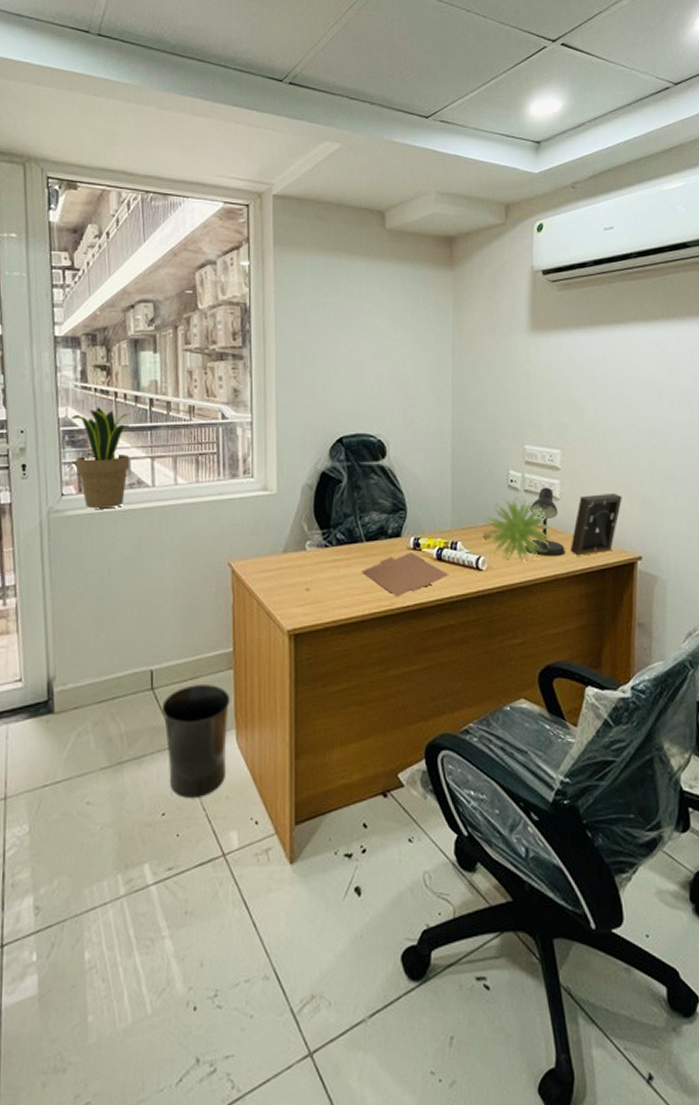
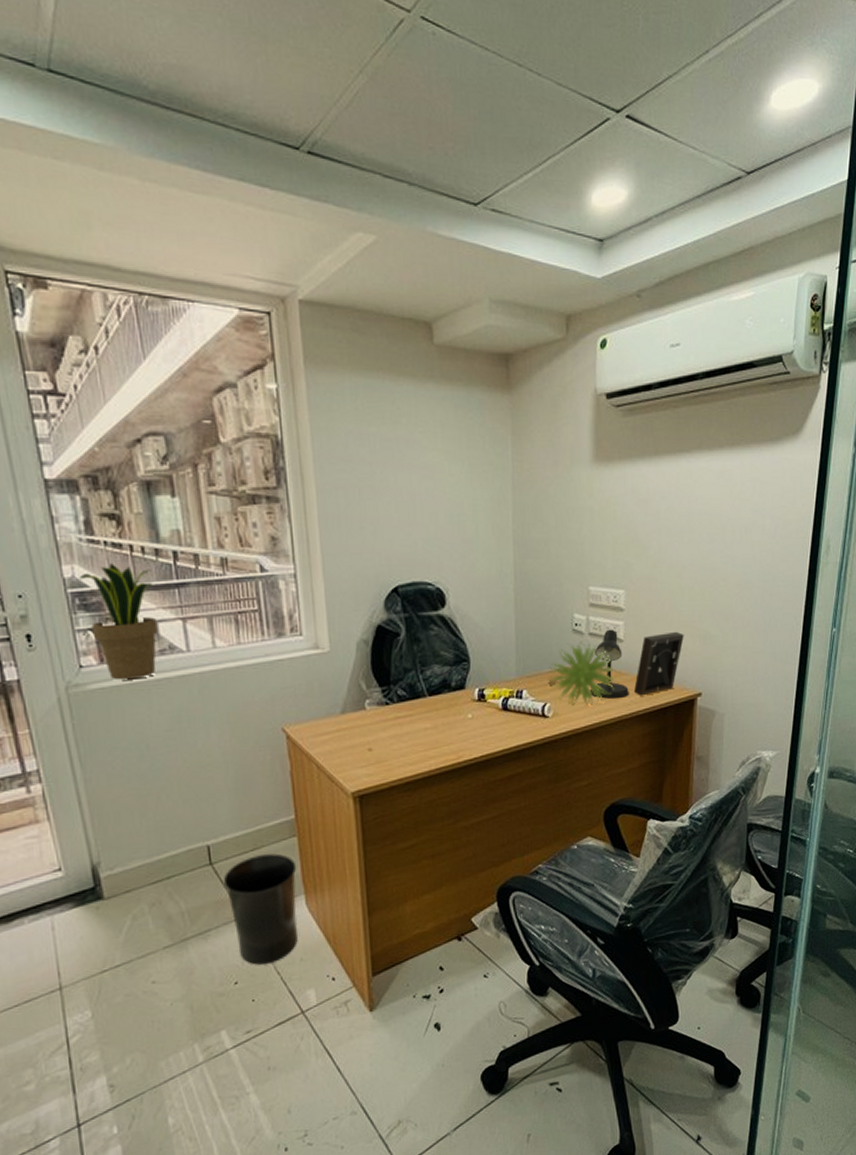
papers: present [363,552,449,598] -> none [427,704,515,751]

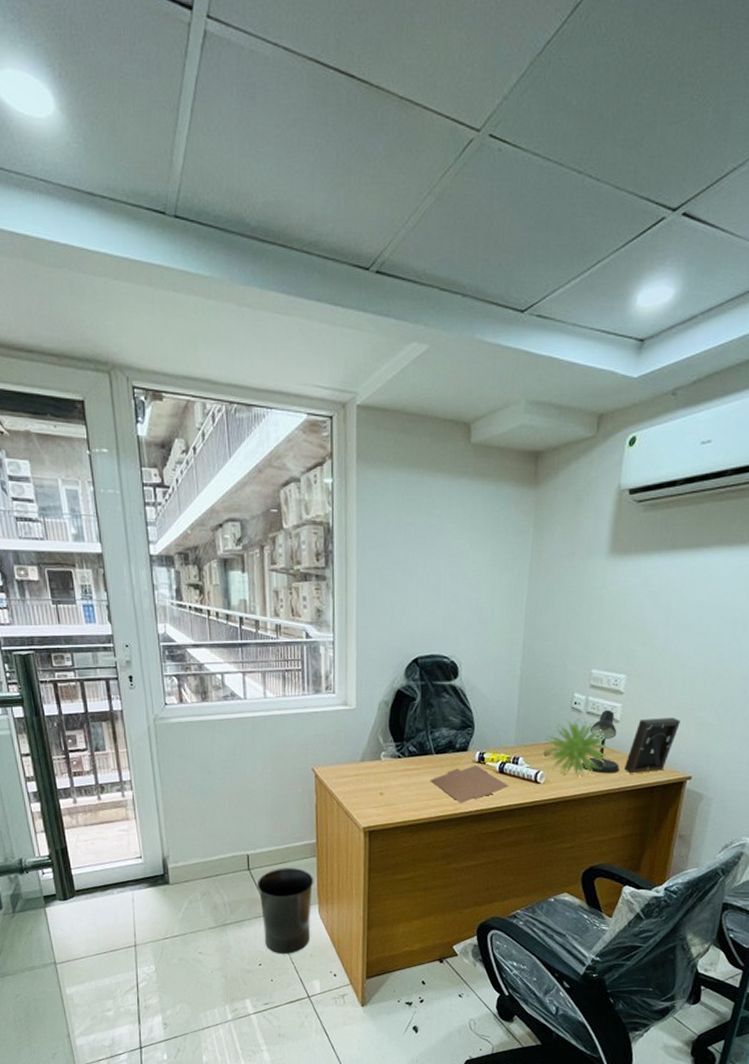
potted plant: present [79,563,159,681] -> none [170,624,224,718]
papers: none [427,704,515,751] -> present [431,765,509,804]

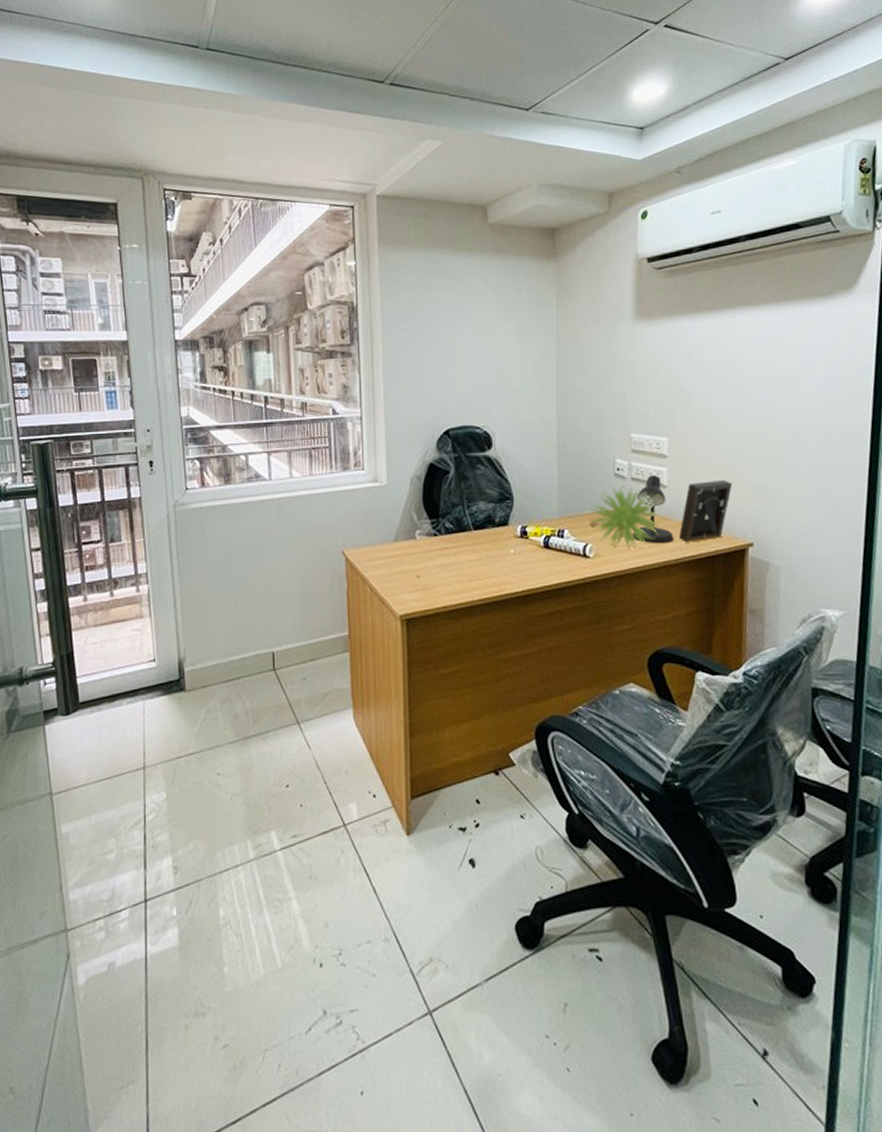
waste bin: present [257,868,314,954] -> none [283,666,348,771]
papers: present [431,765,509,804] -> none [471,540,557,585]

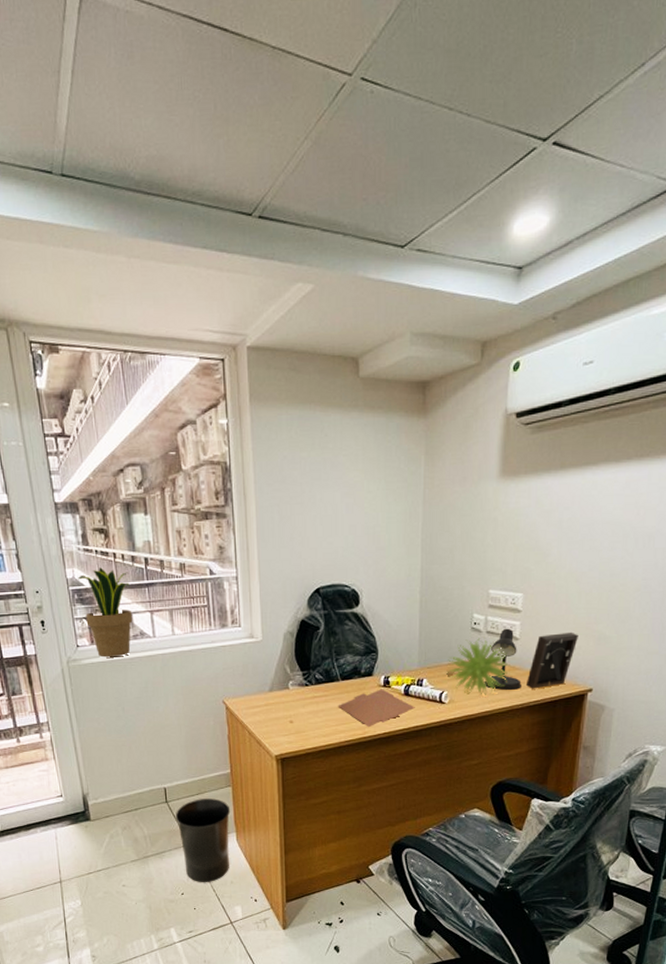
potted plant: none [193,406,248,502] -> present [78,567,133,658]
waste bin: none [283,666,348,771] -> present [175,798,231,882]
papers: none [471,540,557,585] -> present [339,689,415,728]

